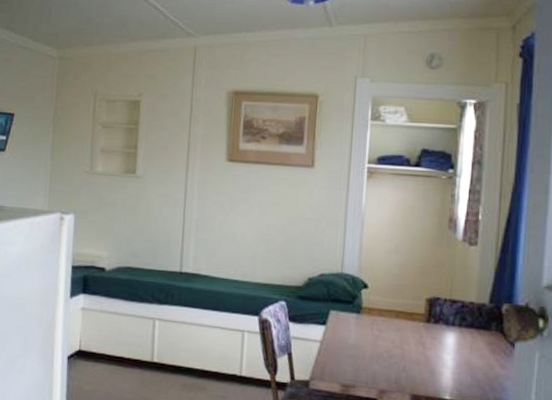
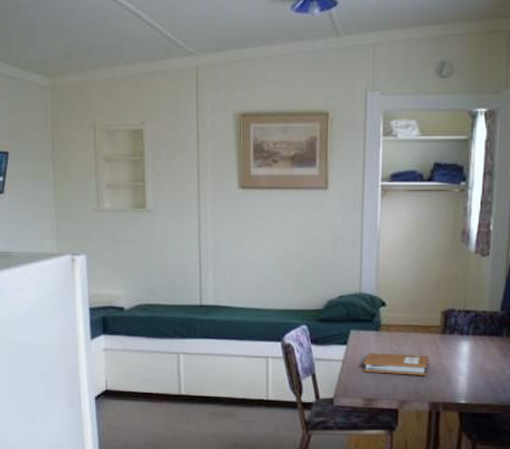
notebook: none [341,335,414,365] -> present [363,353,431,375]

